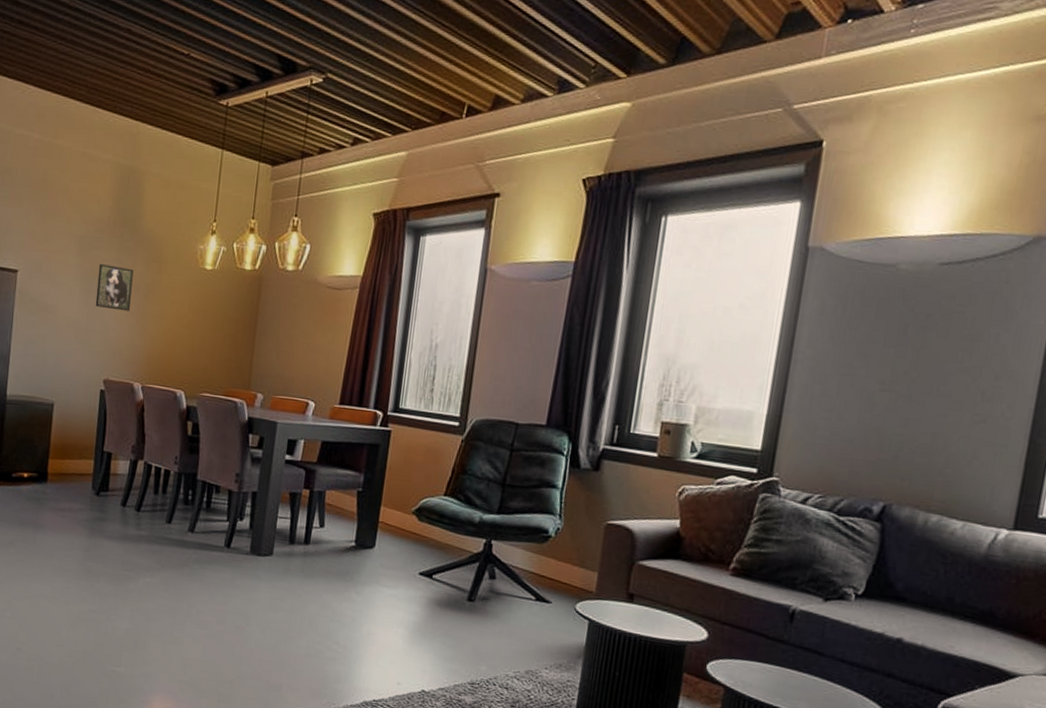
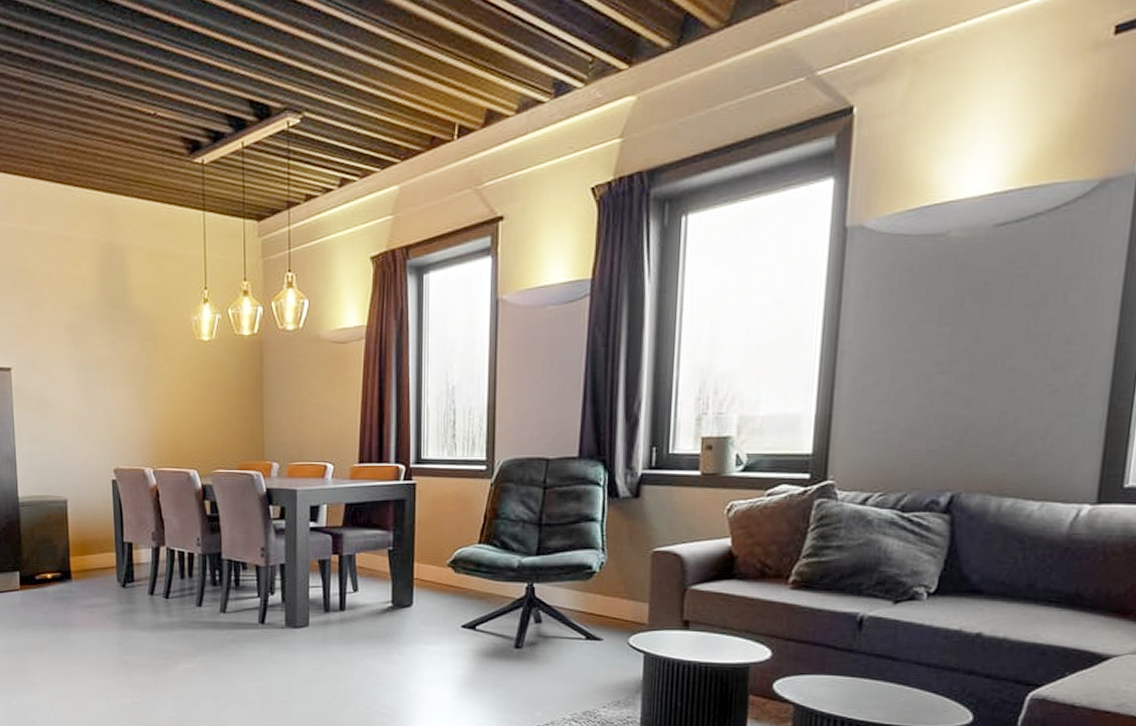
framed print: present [95,264,133,311] -> none [93,350,130,396]

